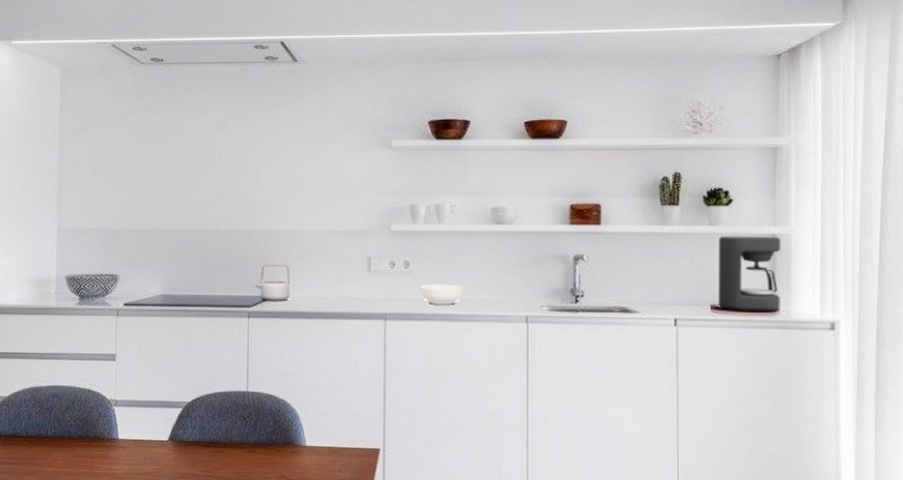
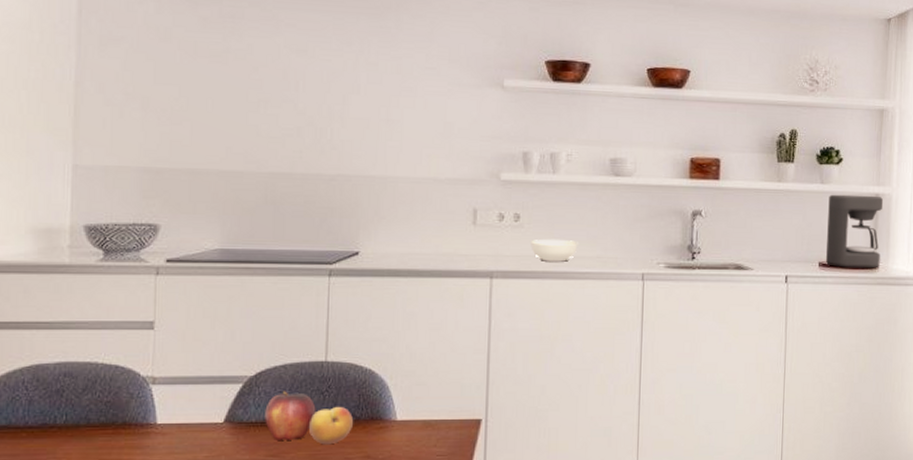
fruit: none [200,416,240,459] -> present [265,391,316,442]
fruit: none [235,432,271,465] -> present [309,407,354,445]
teapot: present [255,264,290,302] -> none [338,214,382,258]

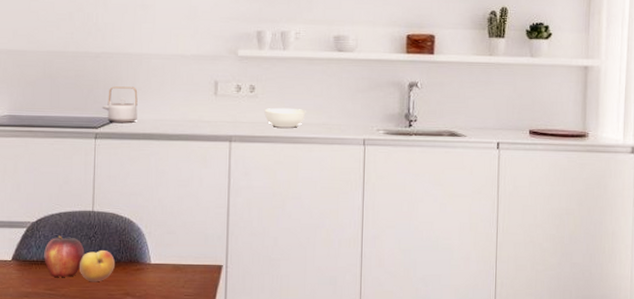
teapot: none [338,214,382,258] -> present [103,86,138,124]
coffee maker: present [825,194,883,268] -> none [535,67,592,136]

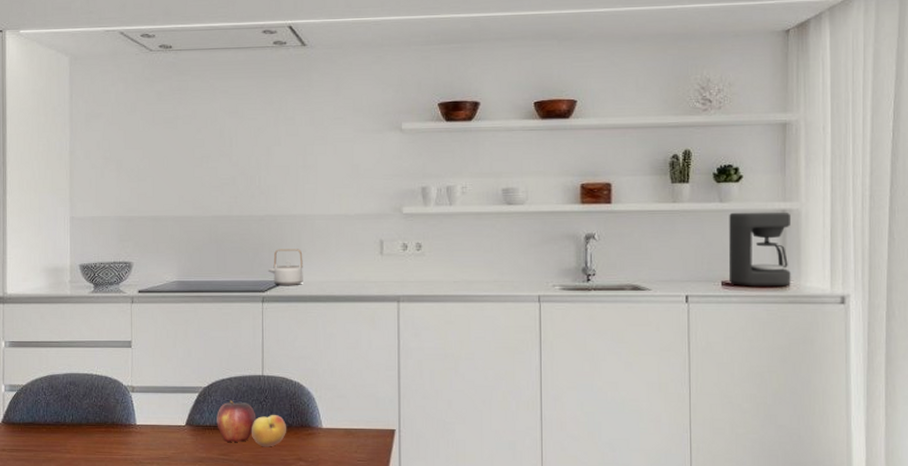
bowl: present [264,107,306,128] -> none [432,265,476,286]
coffee maker: none [535,67,592,136] -> present [728,212,791,287]

